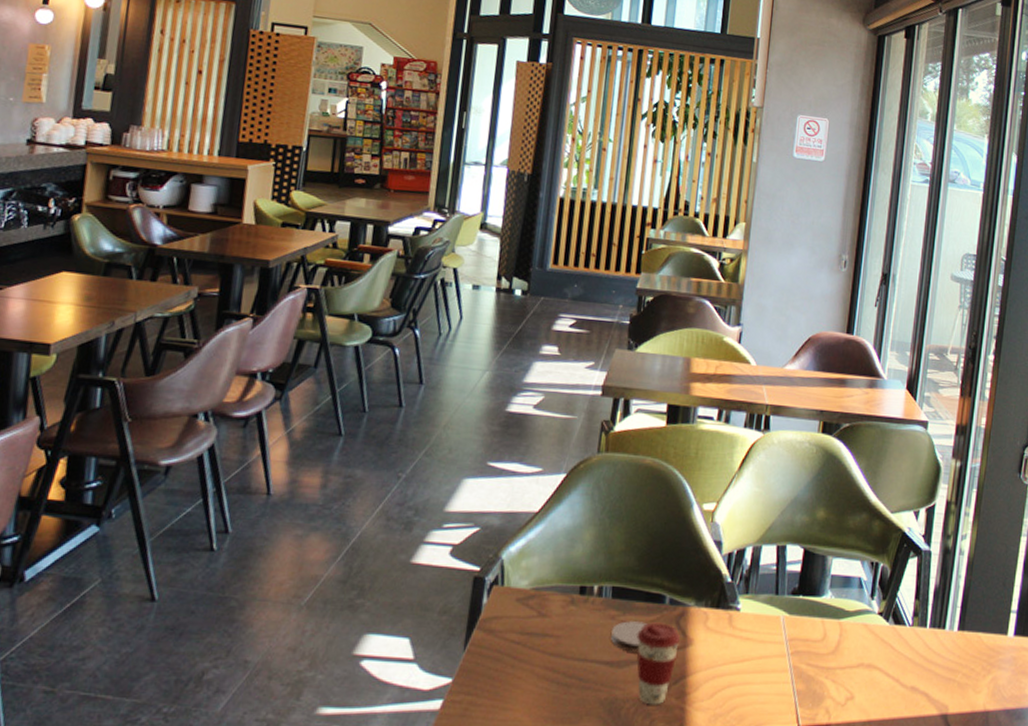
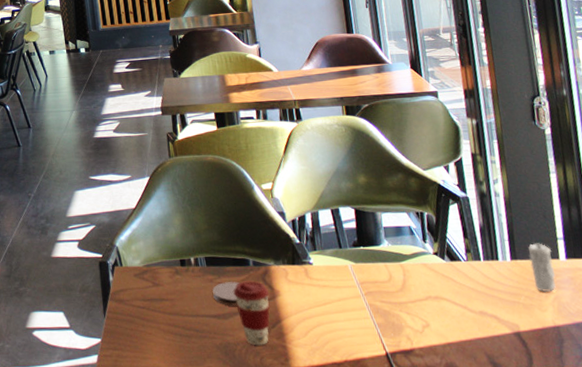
candle: none [975,610,1002,672] -> present [528,239,556,293]

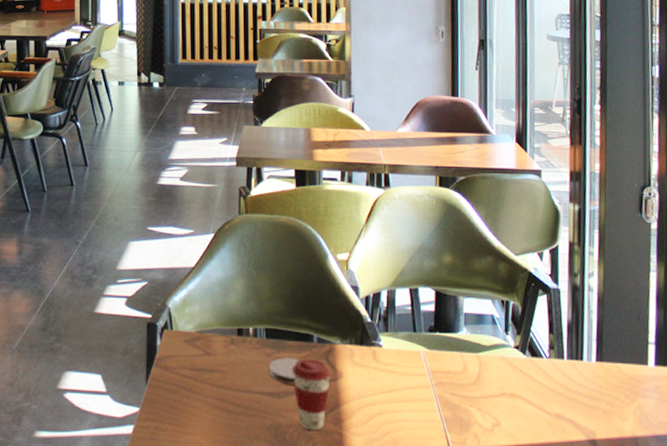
candle: present [528,239,556,293] -> none [616,342,642,400]

